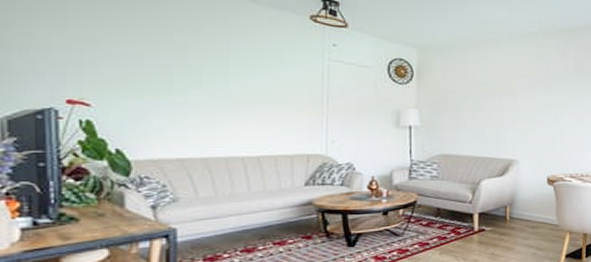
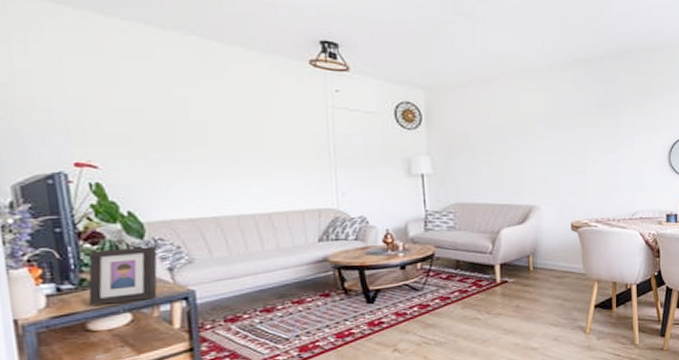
picture frame: none [66,184,141,240] -> present [88,246,158,305]

